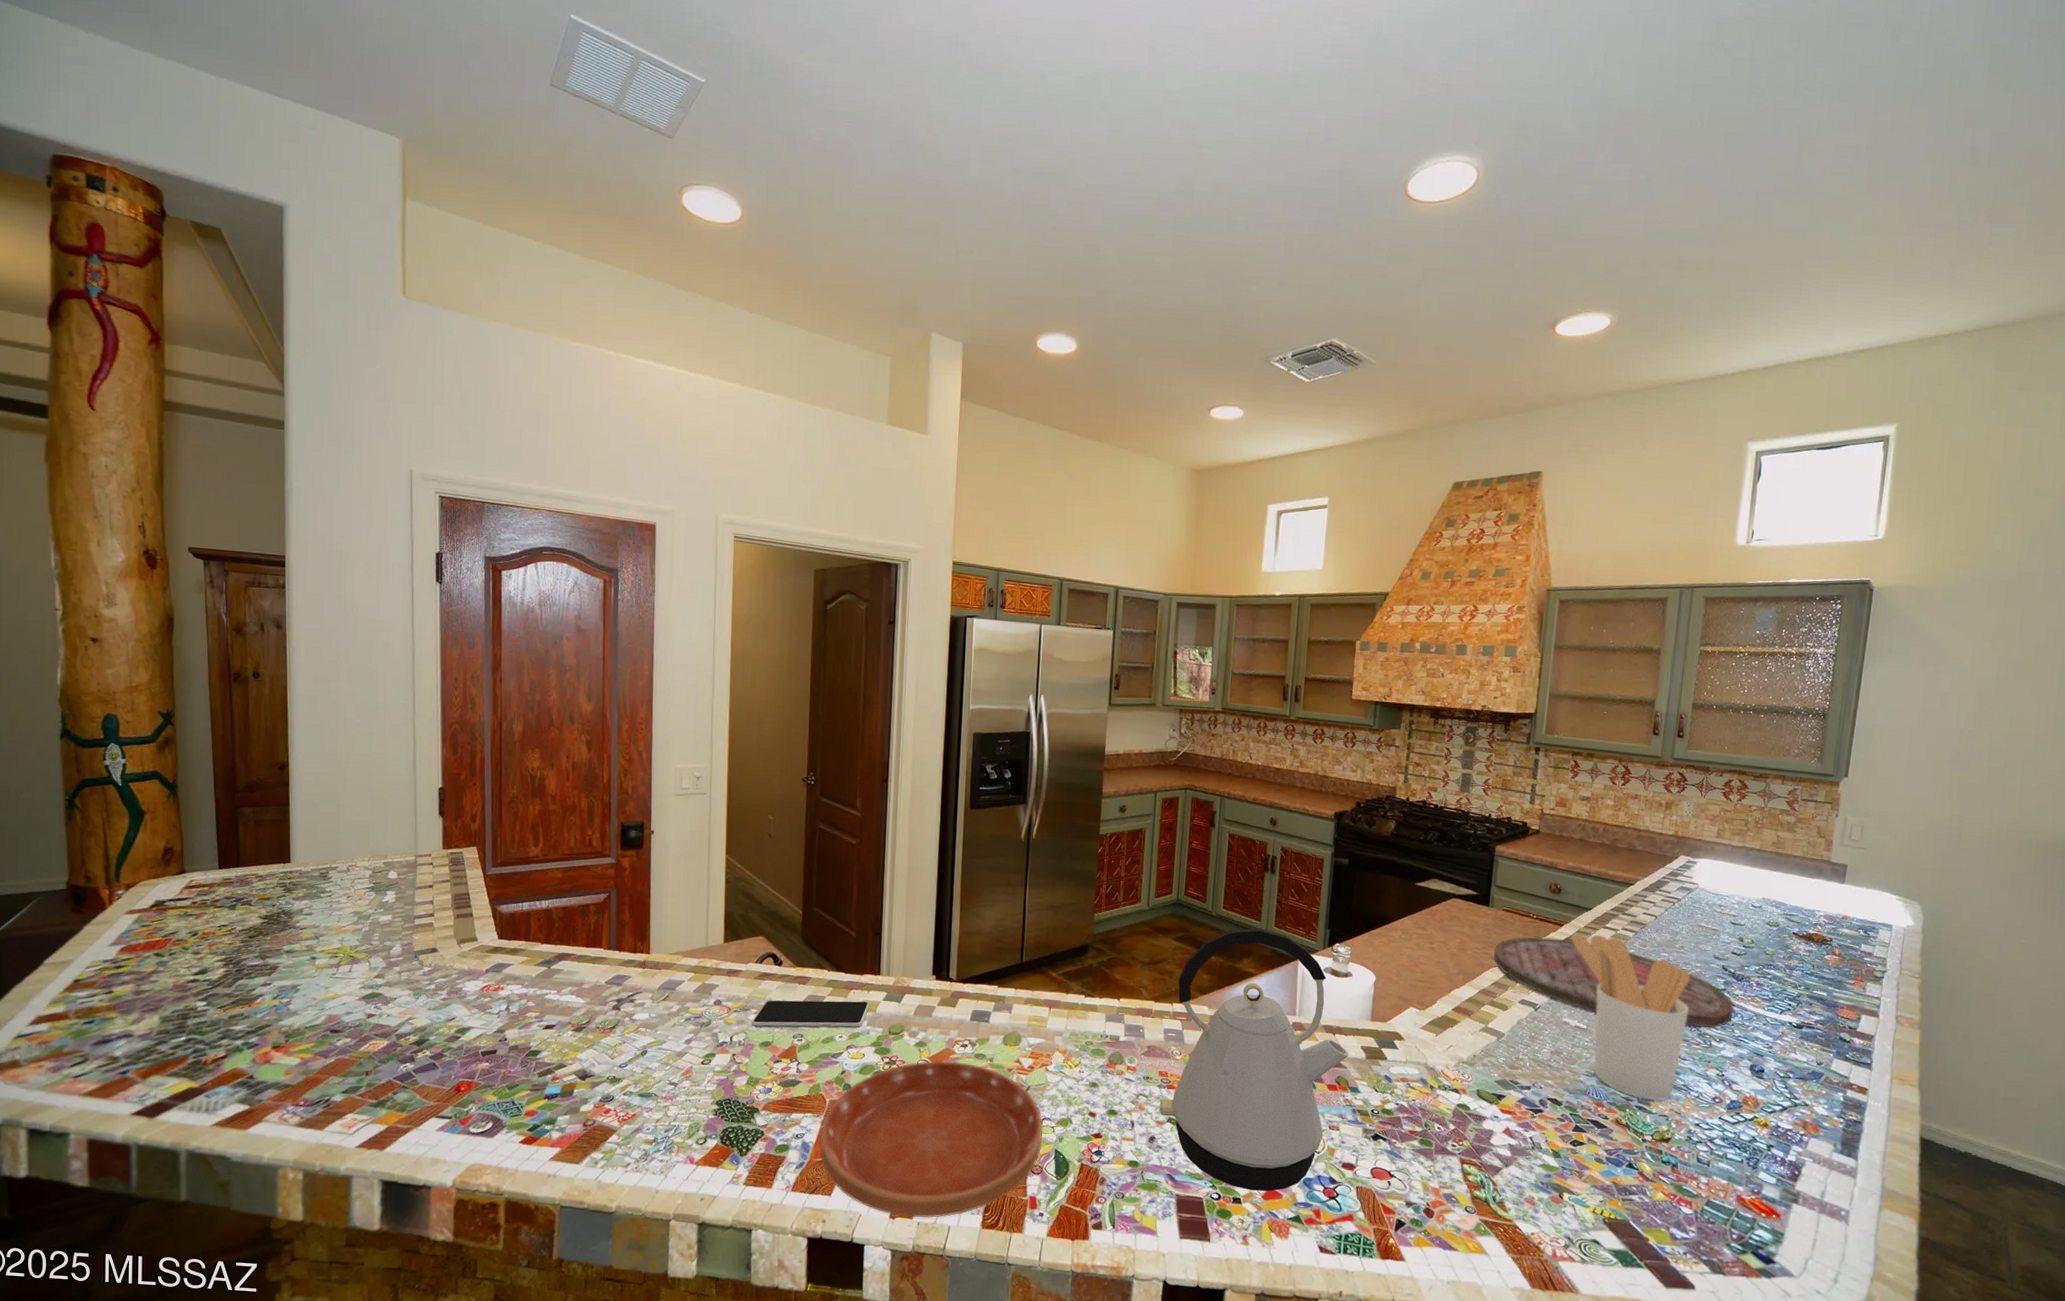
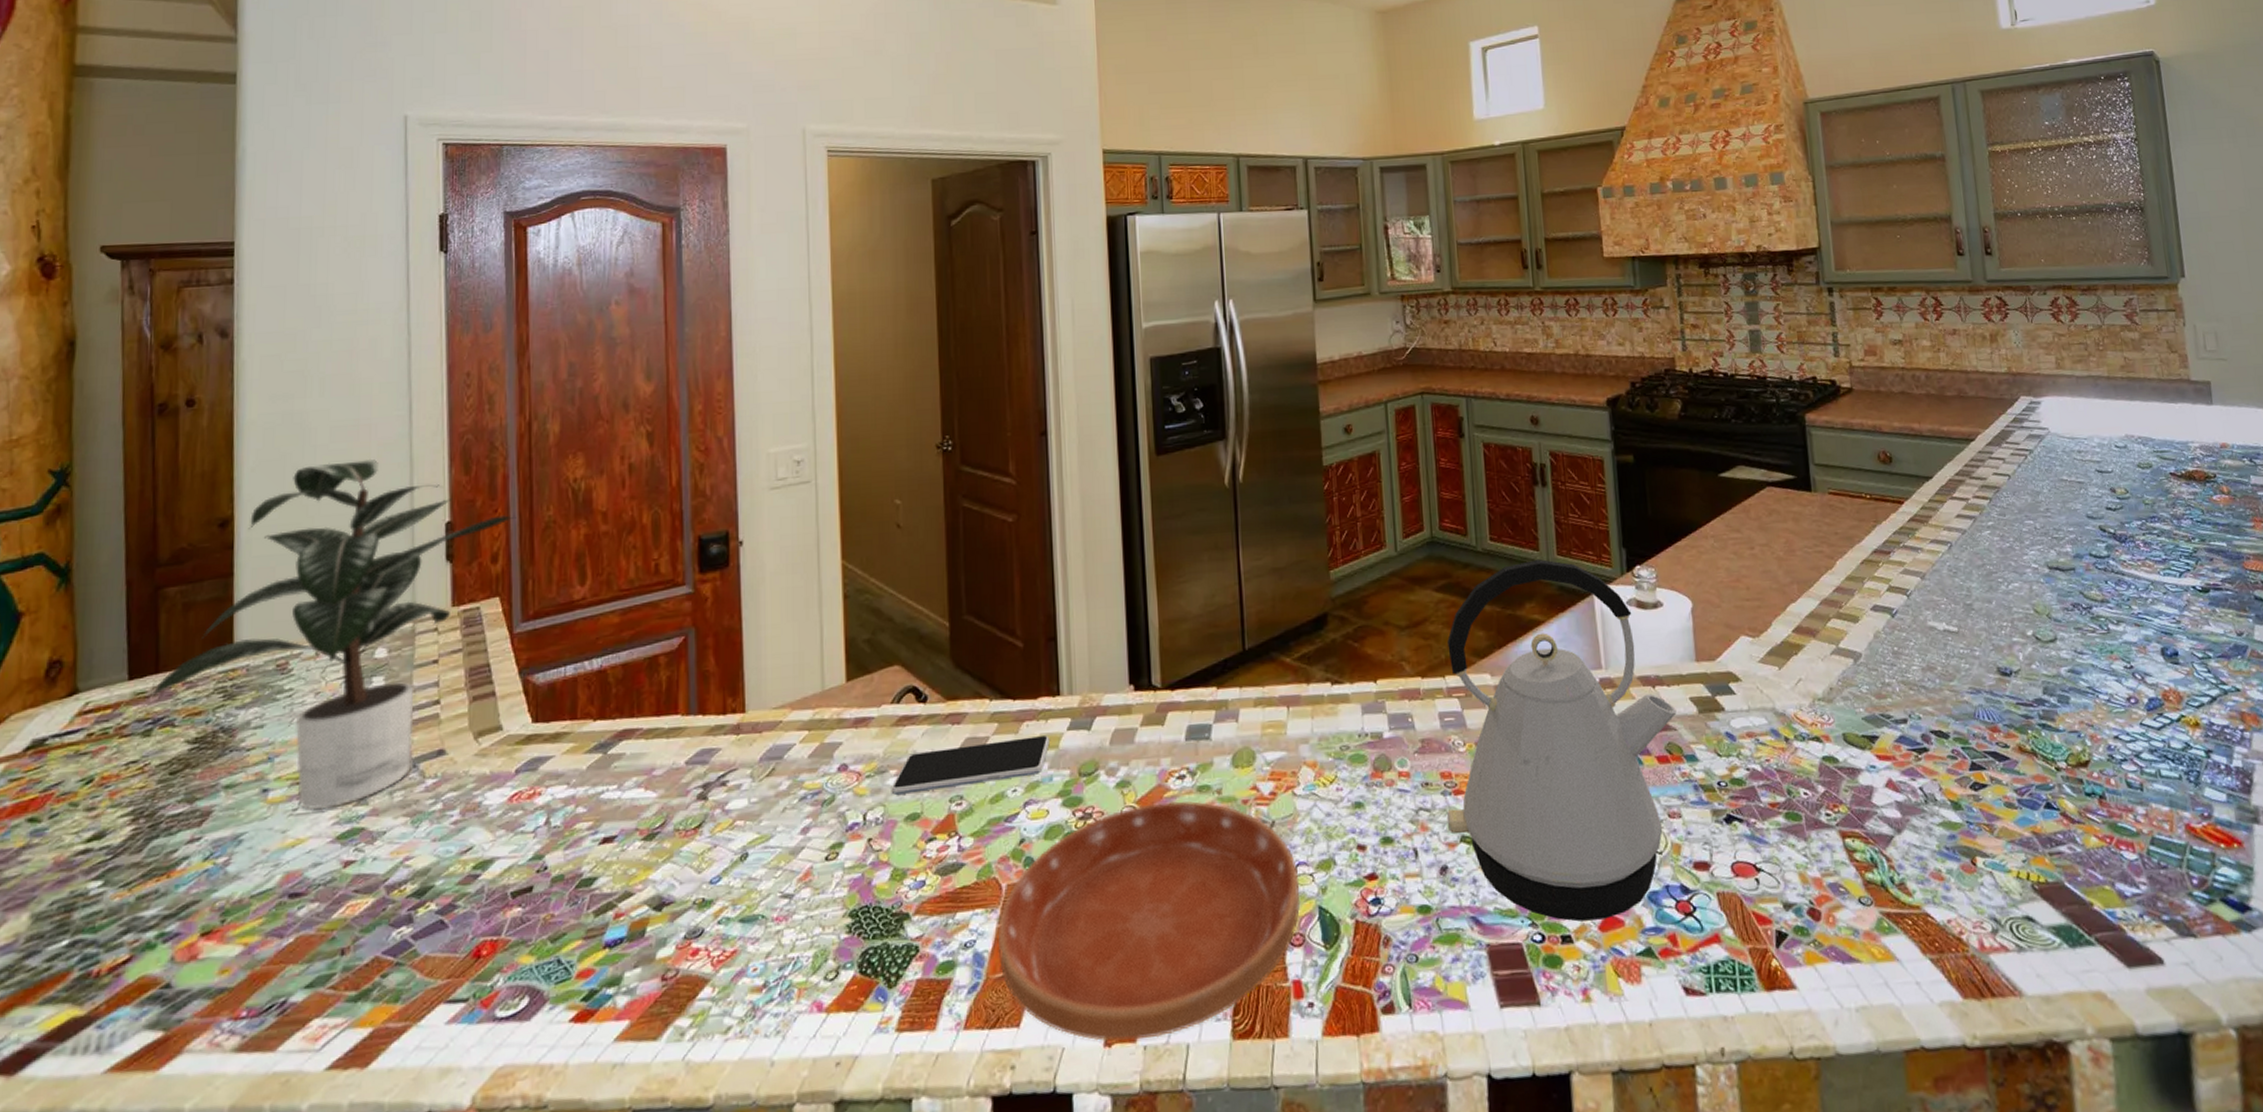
potted plant: none [233,733,490,976] -> present [149,458,516,811]
cutting board: present [1494,937,1734,1029] -> none [1828,520,2126,610]
utensil holder: present [1570,933,1690,1101] -> none [1915,508,2078,714]

